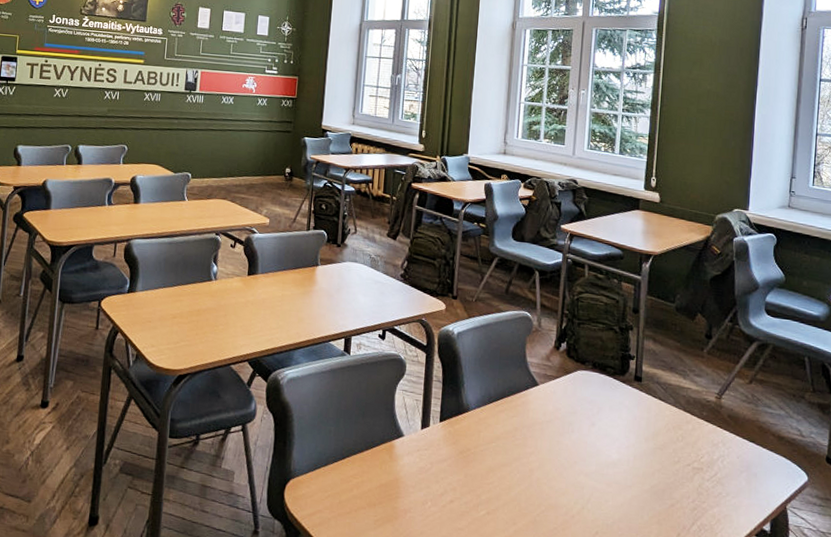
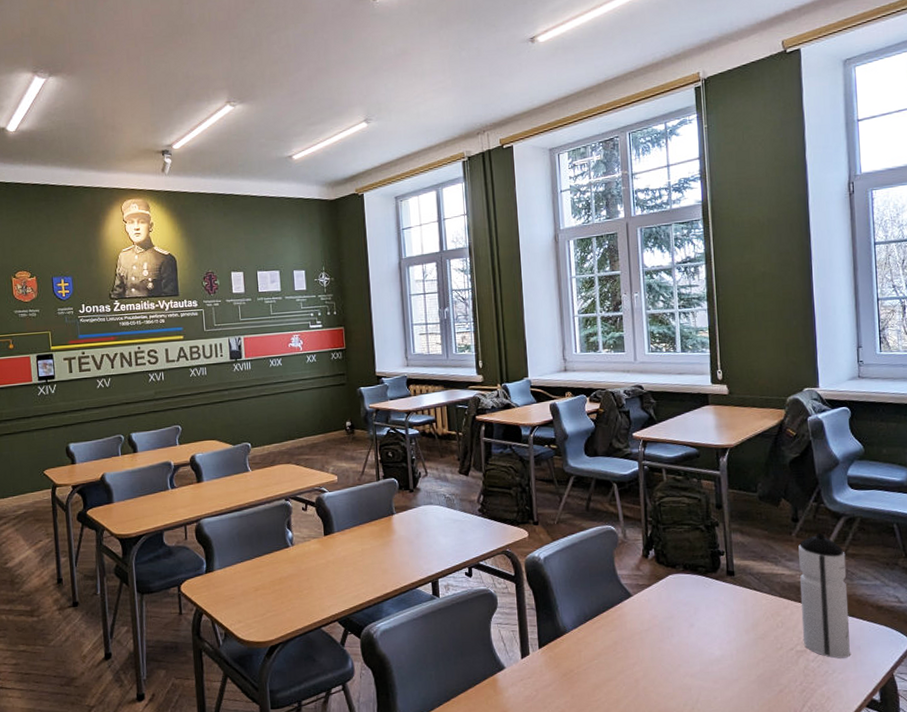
water bottle: none [700,353,754,483] -> present [798,532,850,659]

